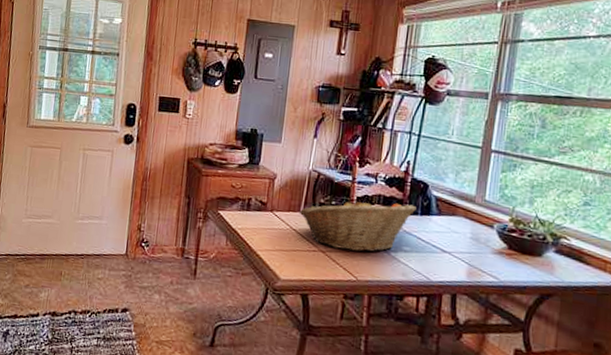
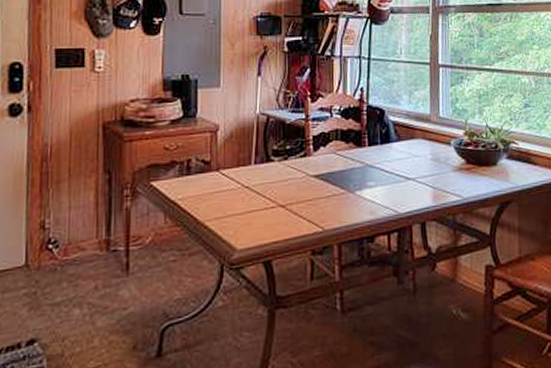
fruit basket: present [299,197,417,252] -> none [250,135,376,199]

